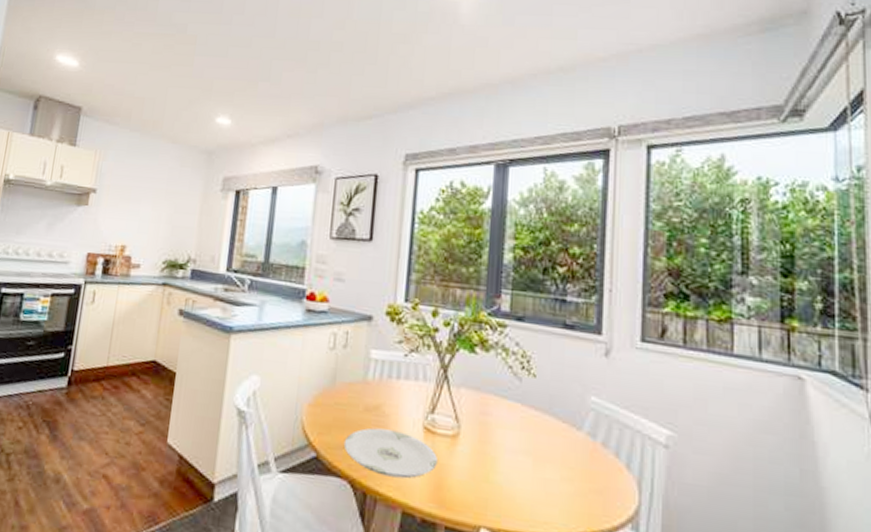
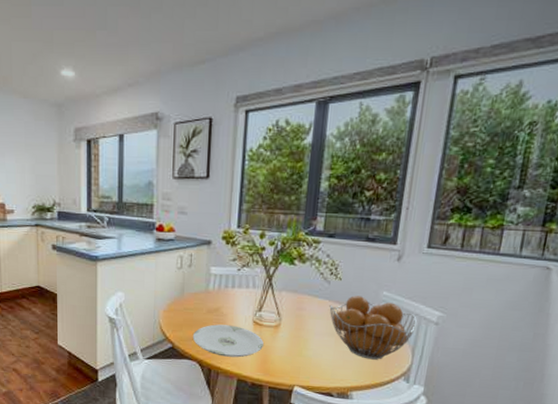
fruit basket: none [522,399,641,496] -> present [329,295,418,360]

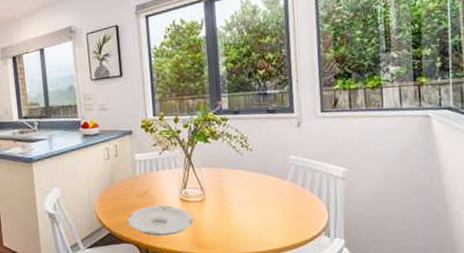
fruit basket: present [329,295,418,360] -> none [246,162,326,220]

